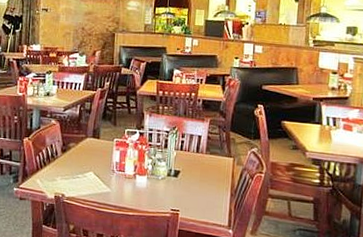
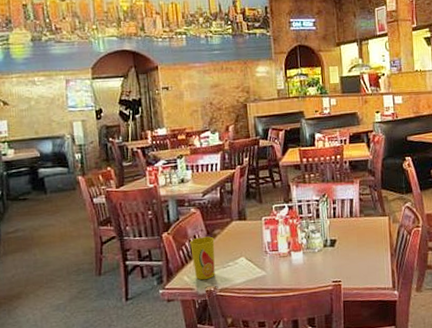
cup: none [46,147,69,186] -> present [190,236,215,280]

